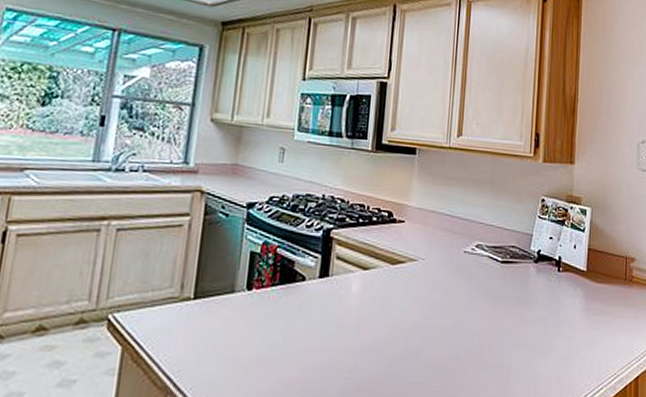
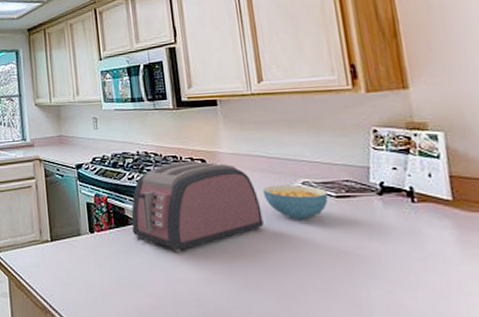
toaster: none [297,211,436,316] -> present [131,160,264,252]
cereal bowl: none [440,246,495,284] -> present [262,184,329,220]

